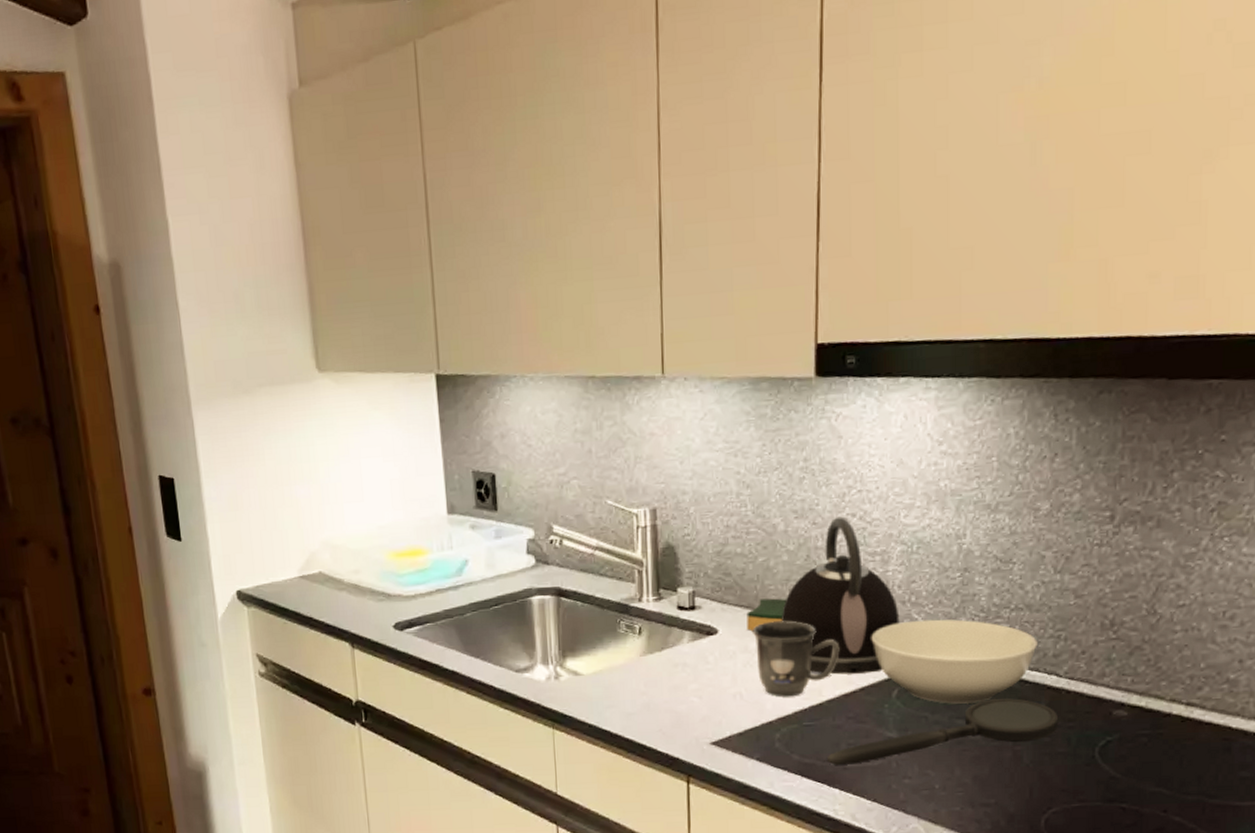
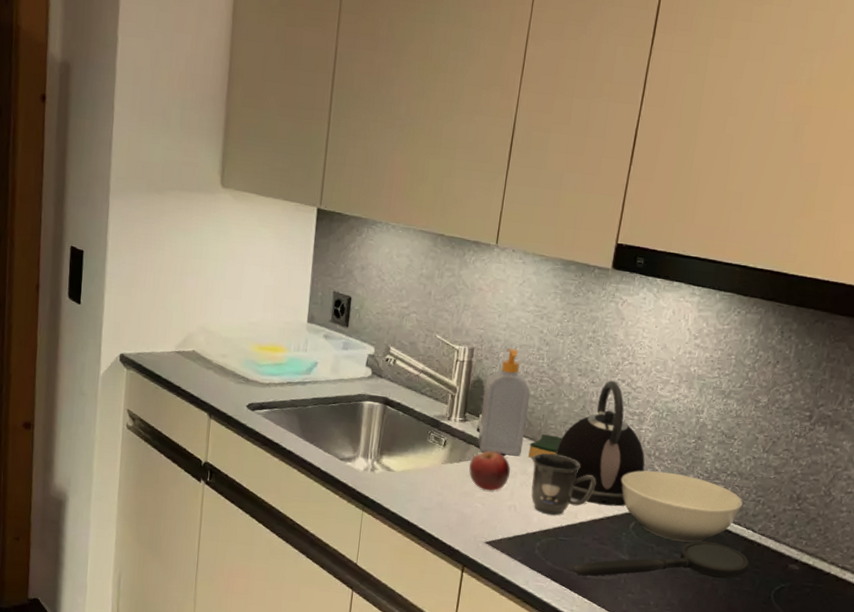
fruit: none [674,630,728,679] -> present [469,451,511,491]
soap bottle: none [678,500,738,634] -> present [477,348,530,456]

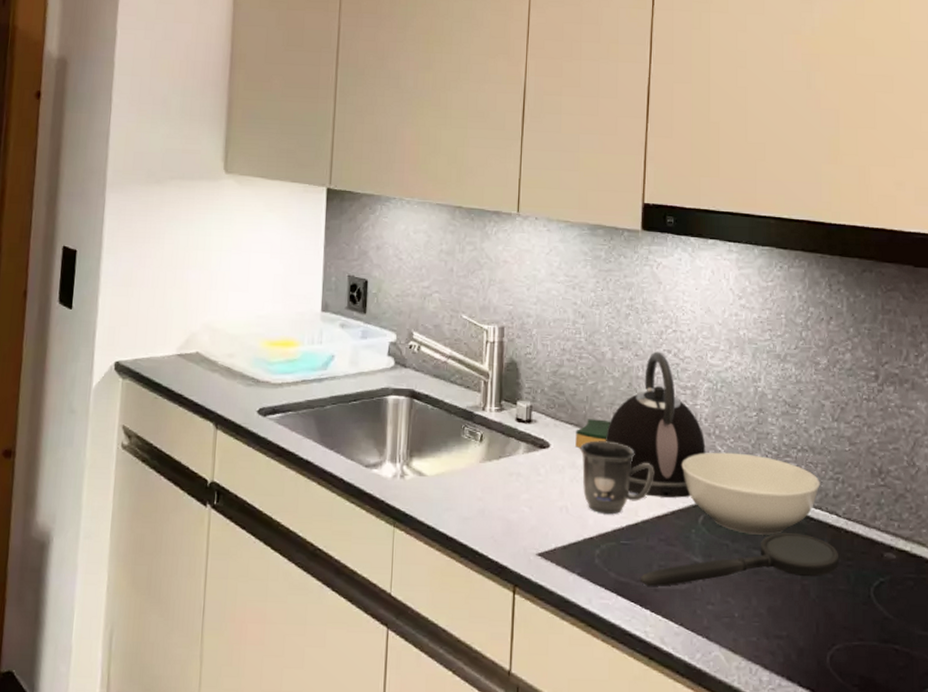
fruit: present [469,451,511,491] -> none [510,443,558,490]
soap bottle: present [477,348,530,456] -> none [517,324,570,447]

